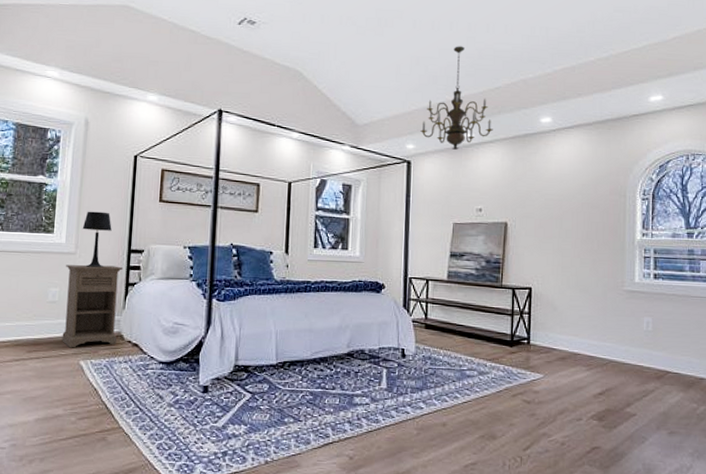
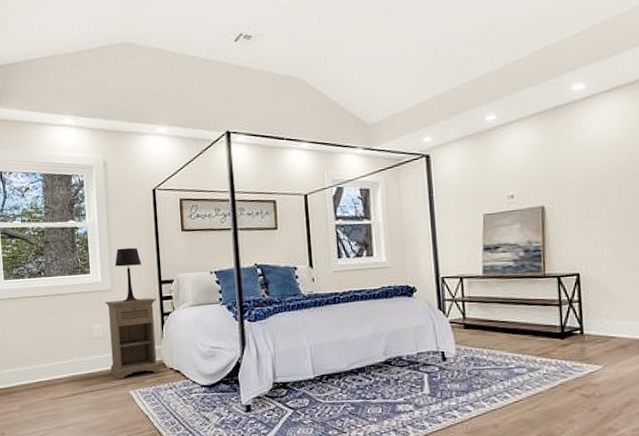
chandelier: present [420,46,493,150] -> none [436,21,518,136]

